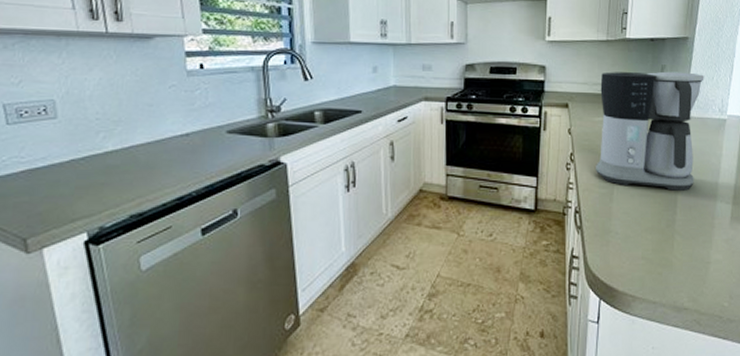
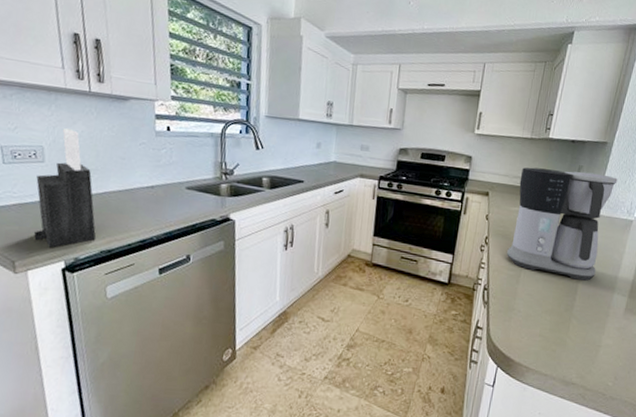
knife block: none [48,77,124,218] -> present [34,128,96,248]

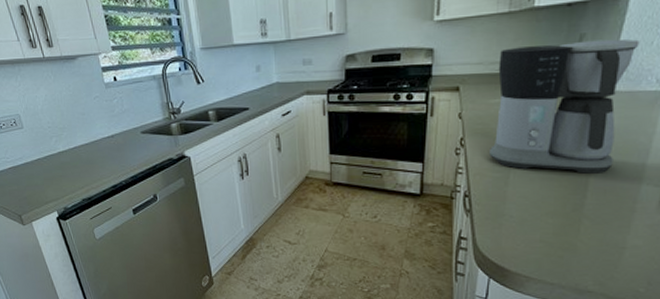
knife block: present [34,128,96,248] -> none [20,95,77,201]

